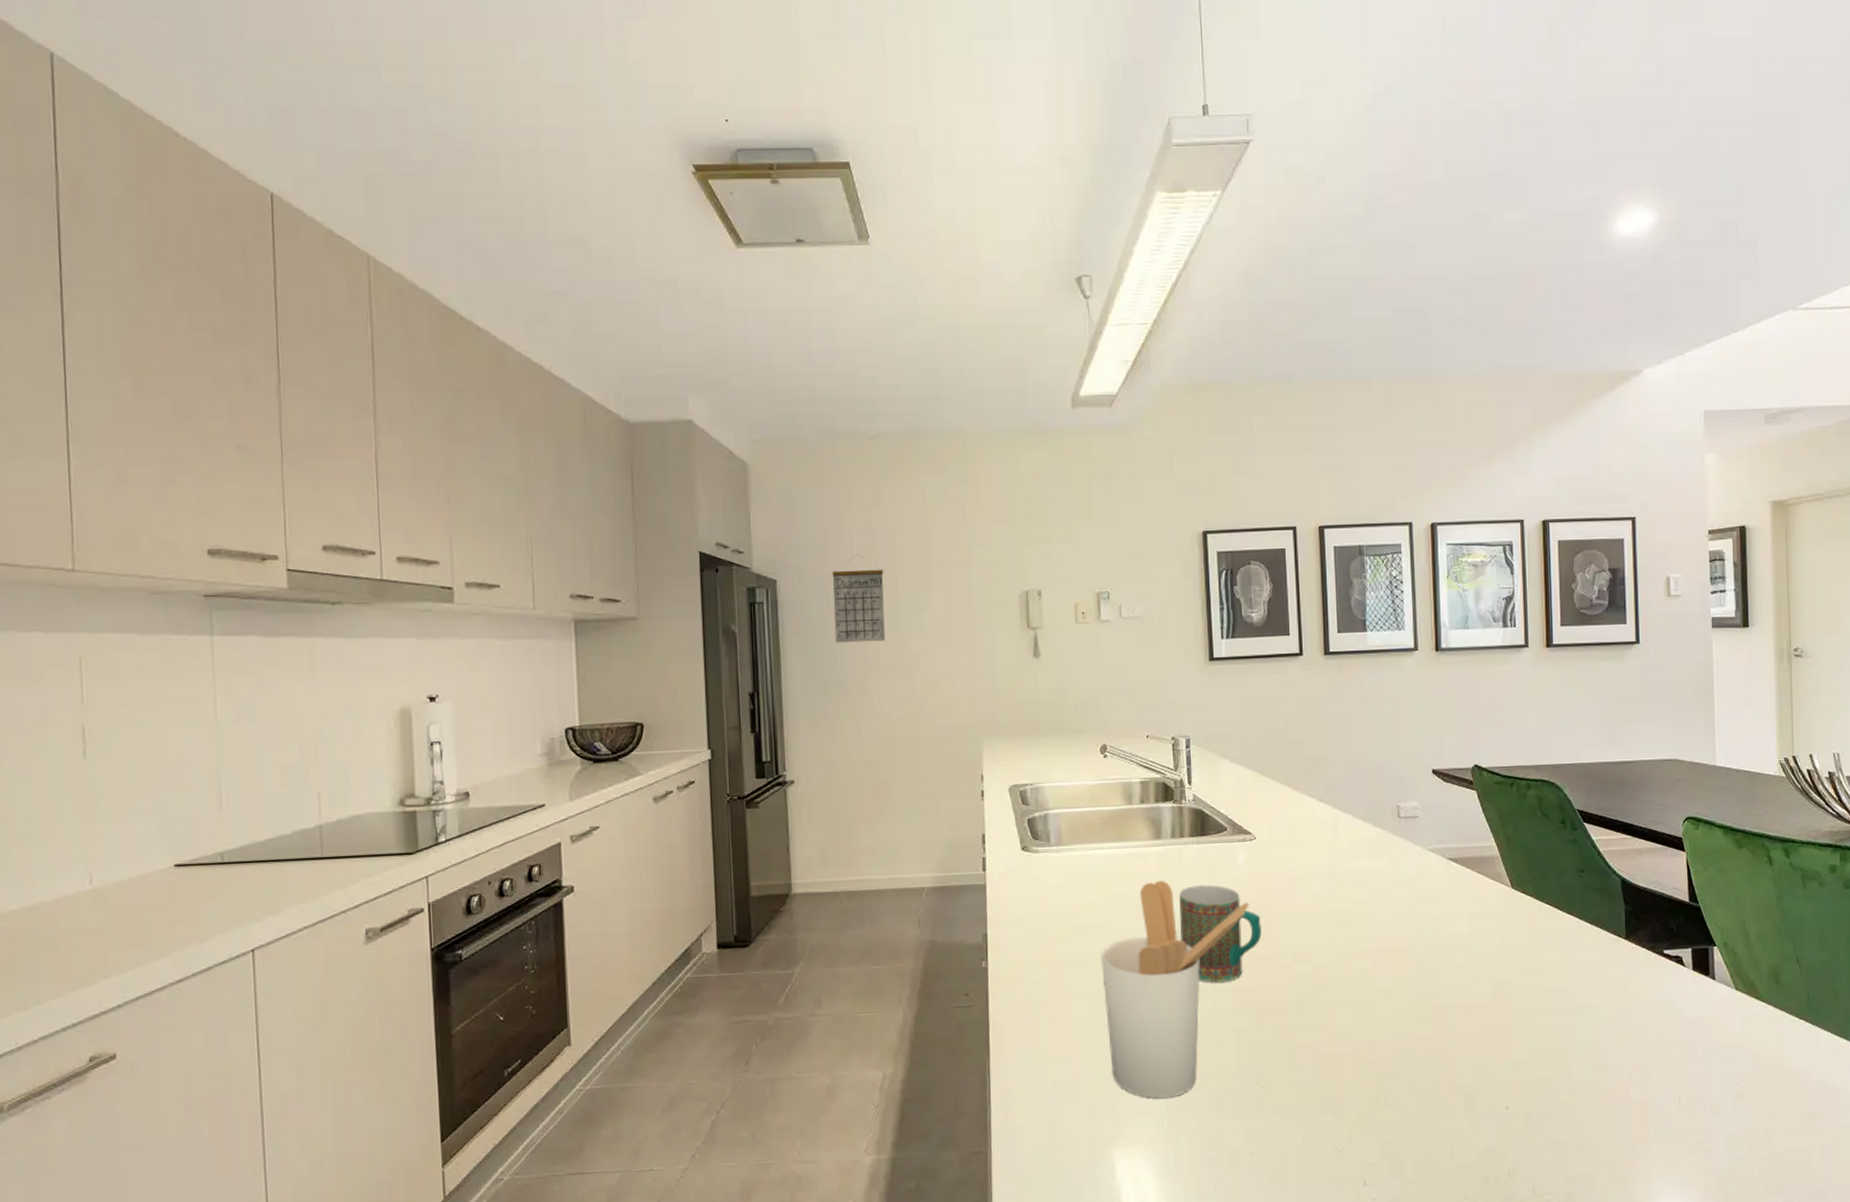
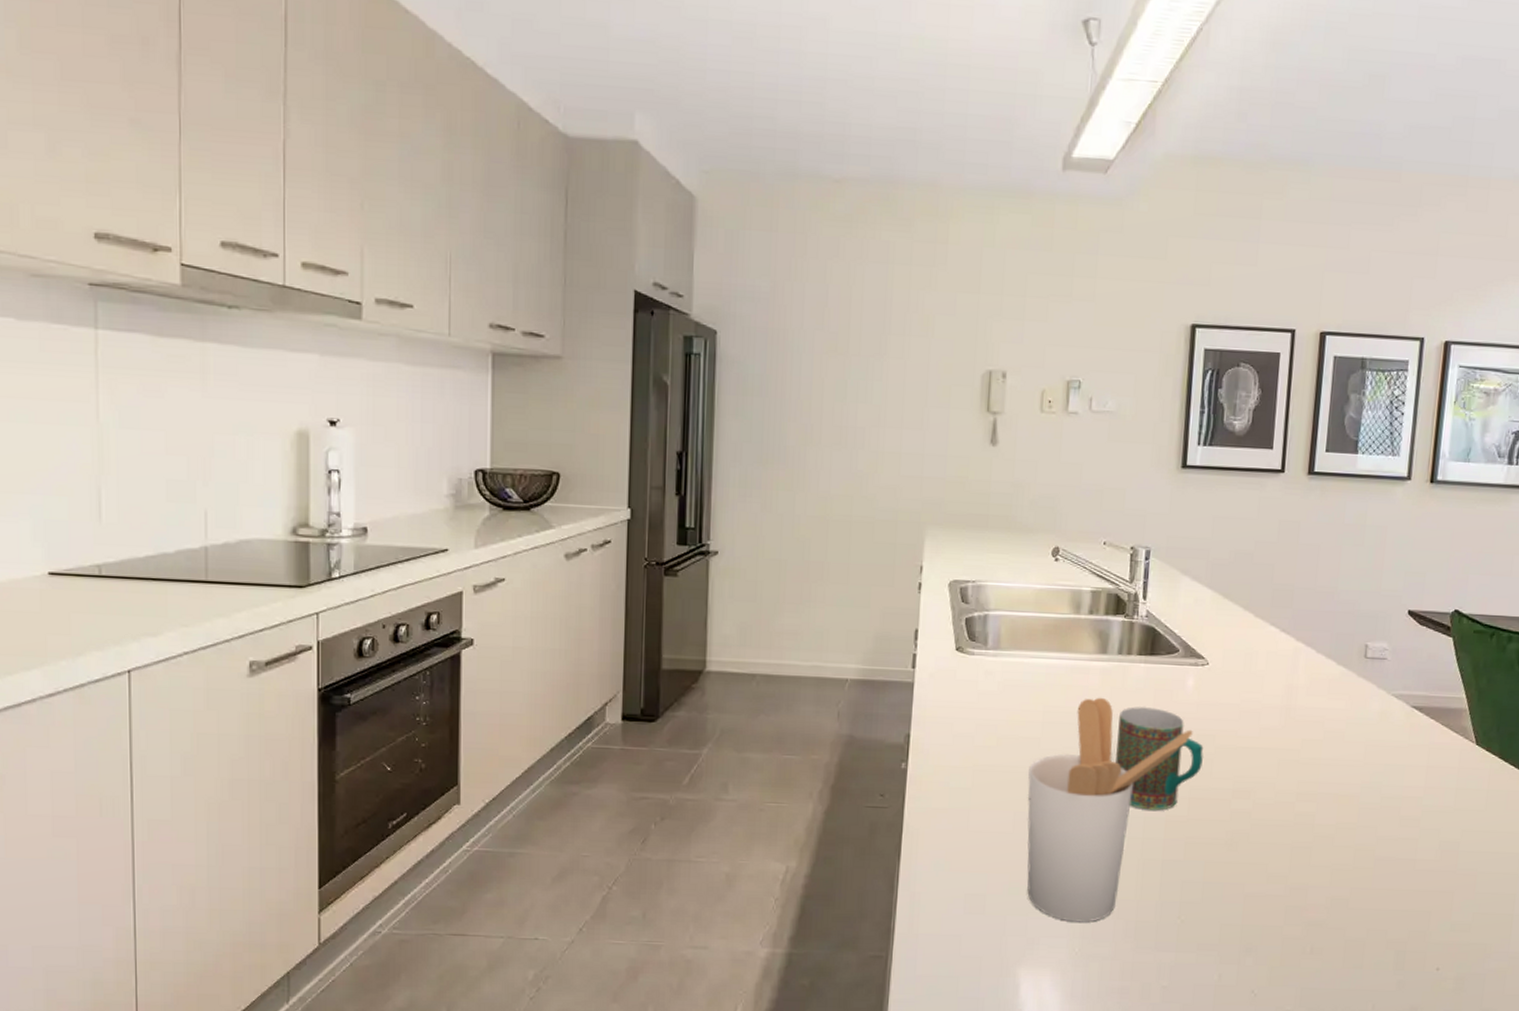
calendar: present [832,554,885,643] -> none [775,311,835,410]

